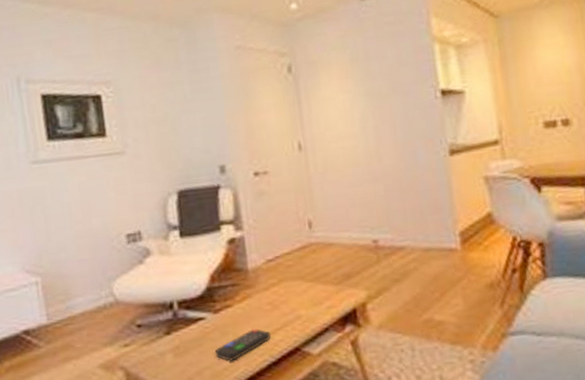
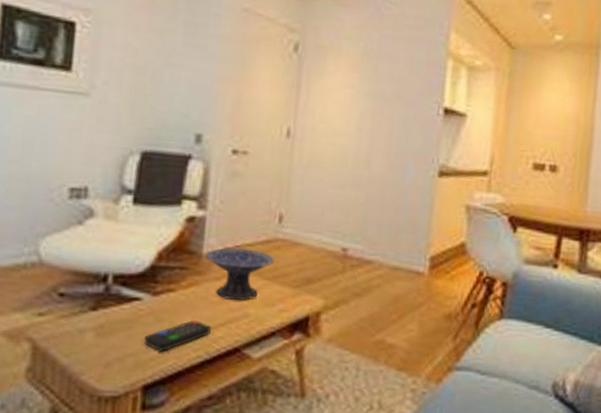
decorative bowl: none [250,257,314,306] -> present [204,247,275,300]

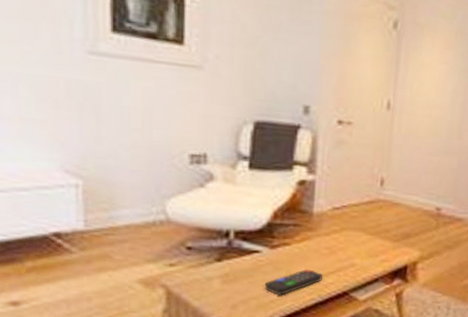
decorative bowl: present [204,247,275,300] -> none [315,207,378,252]

